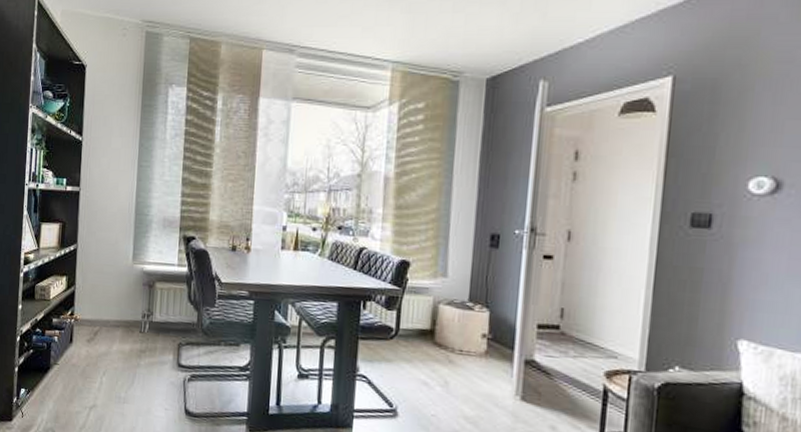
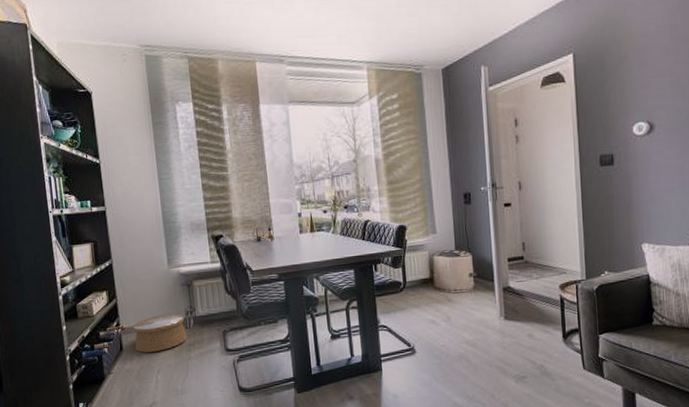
woven basket: none [84,312,140,352] -> present [132,313,188,353]

